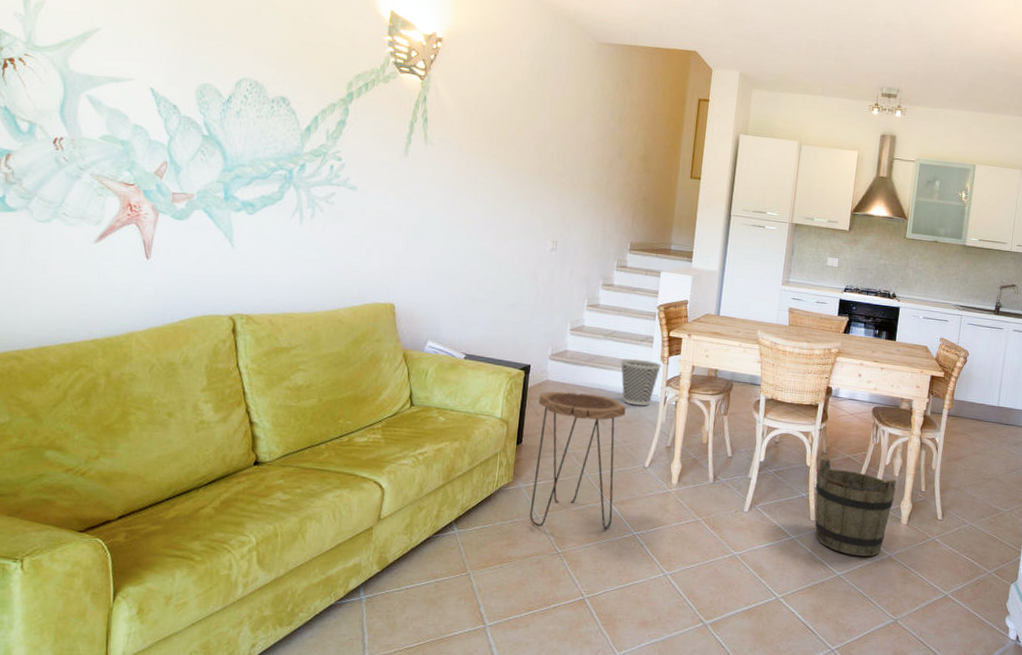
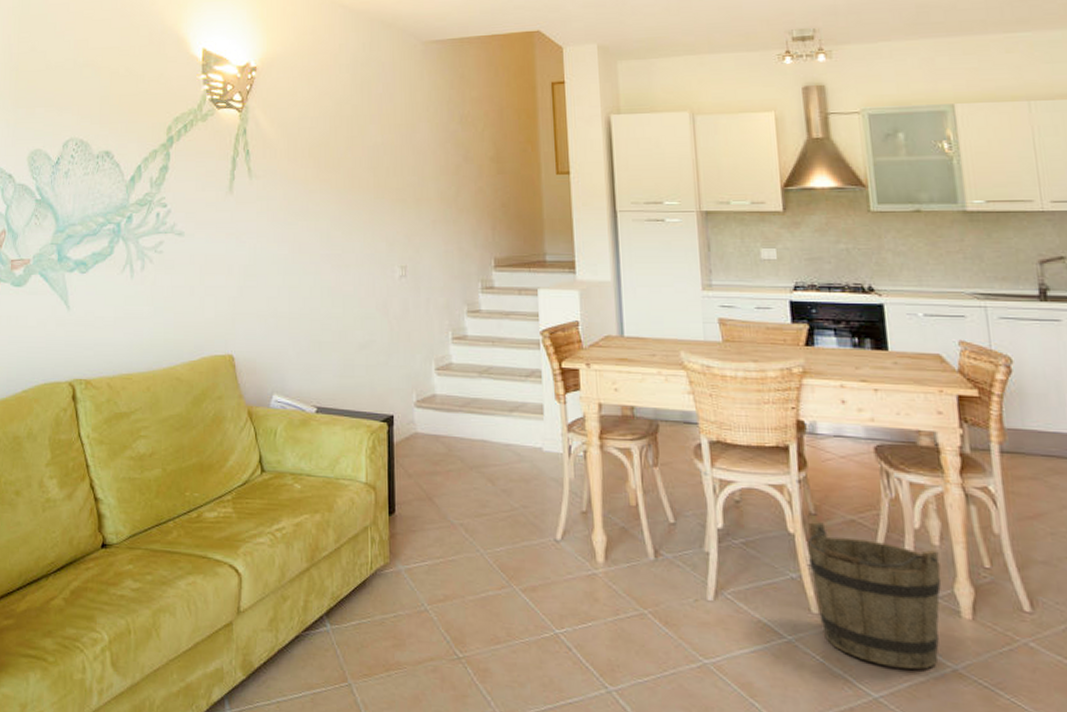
side table: present [529,391,626,530] -> none [409,446,524,627]
wastebasket: present [620,358,661,406] -> none [503,400,557,460]

